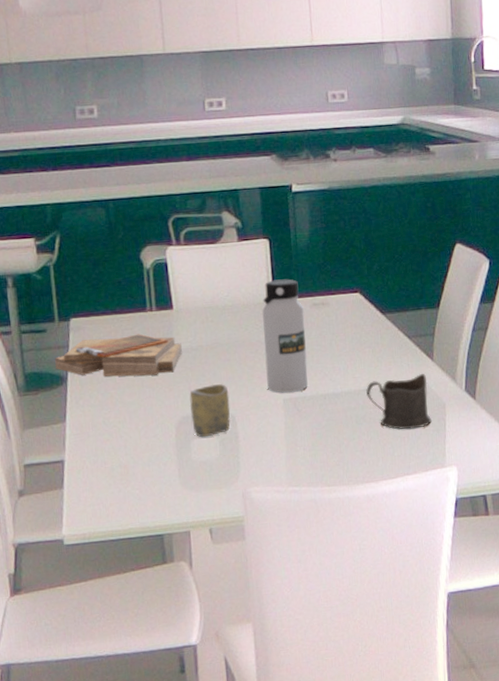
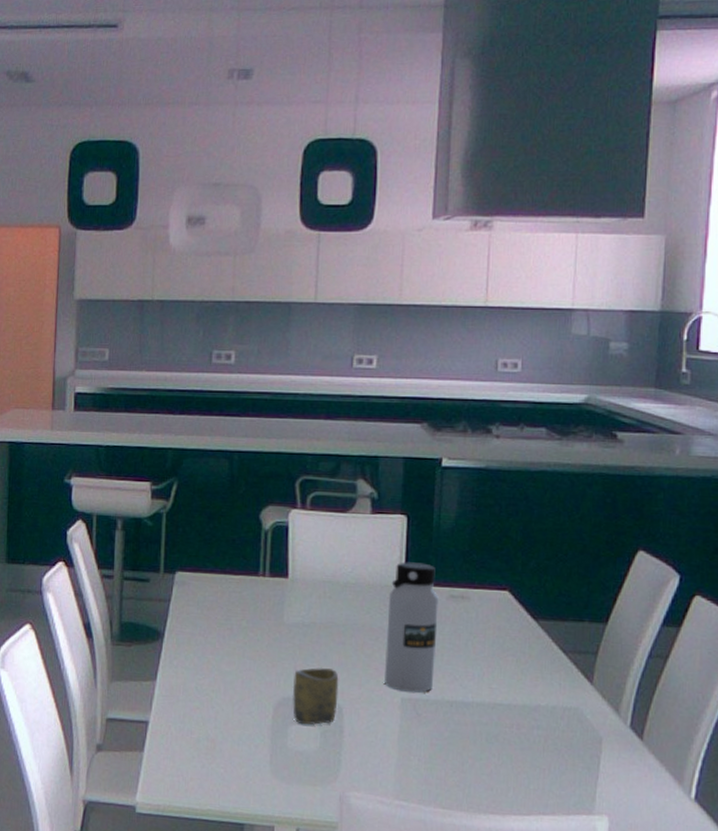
clipboard: present [55,334,182,377] -> none [154,595,292,647]
cup: present [366,374,432,430] -> none [503,696,582,762]

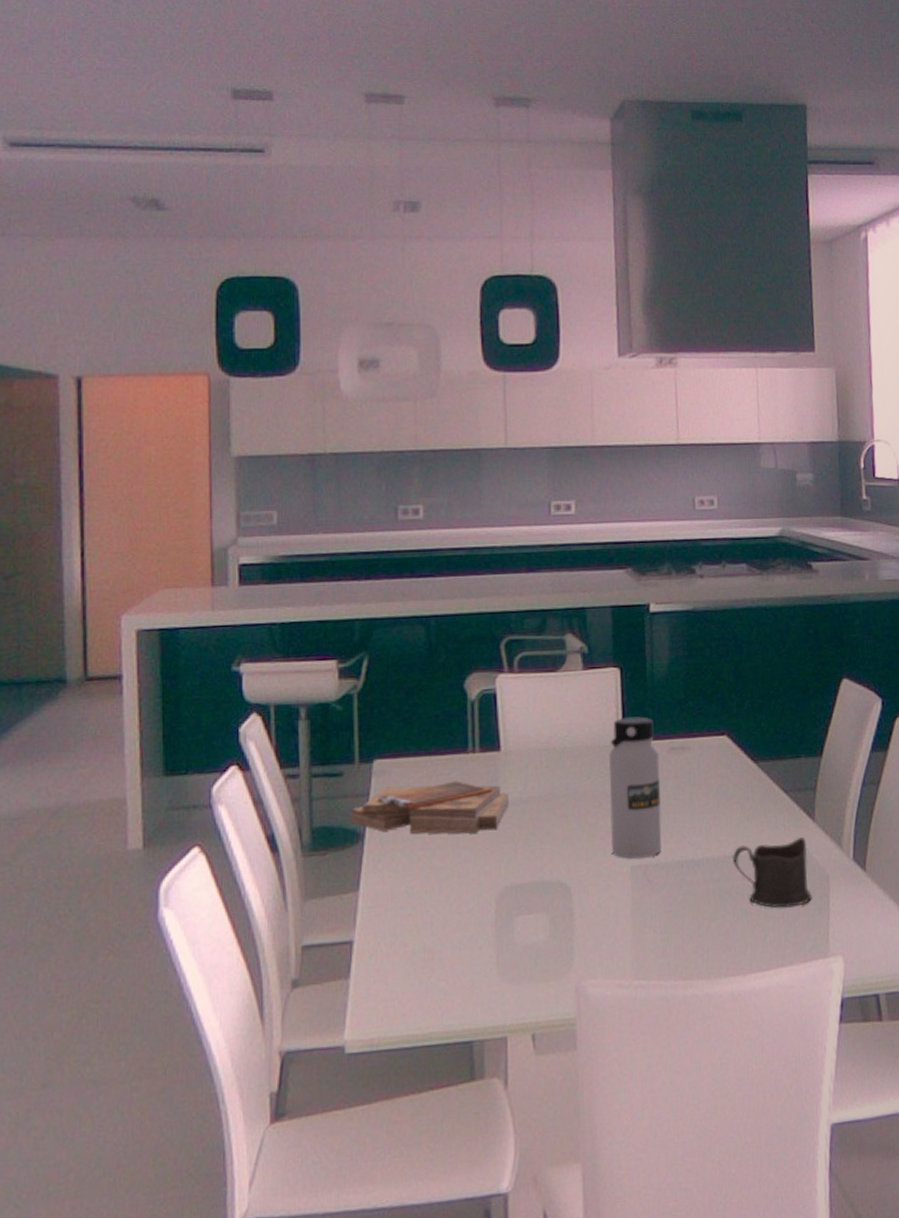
clipboard: none [154,595,292,647] -> present [351,780,509,834]
cup: present [292,668,339,725] -> none [514,846,565,914]
cup: none [503,696,582,762] -> present [733,837,812,908]

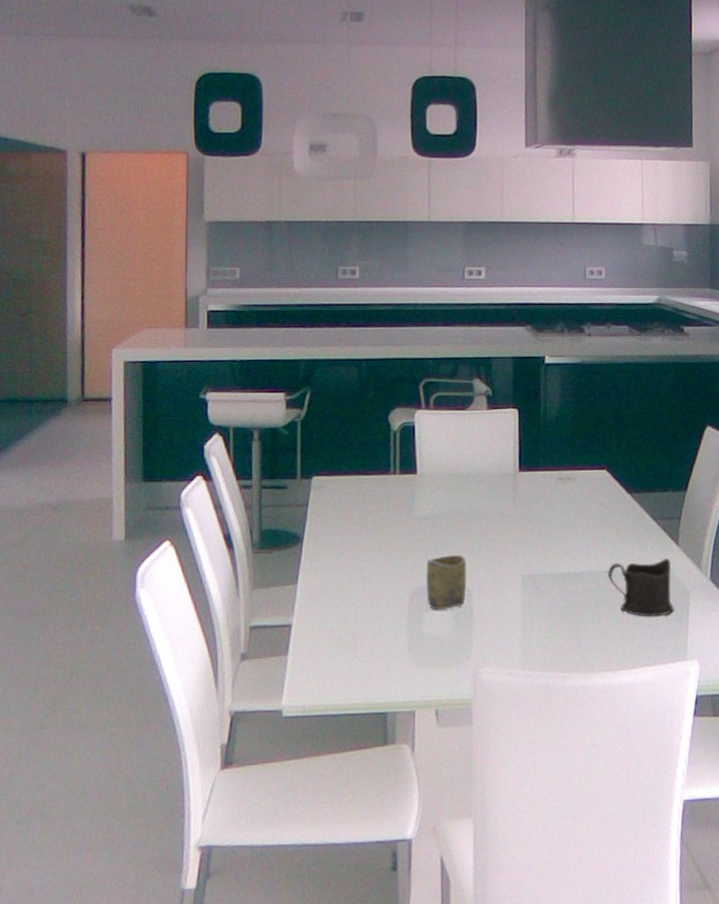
clipboard: present [351,780,509,834] -> none [293,497,422,541]
cup: none [514,846,565,914] -> present [425,555,467,610]
water bottle: present [609,716,662,859] -> none [506,450,549,569]

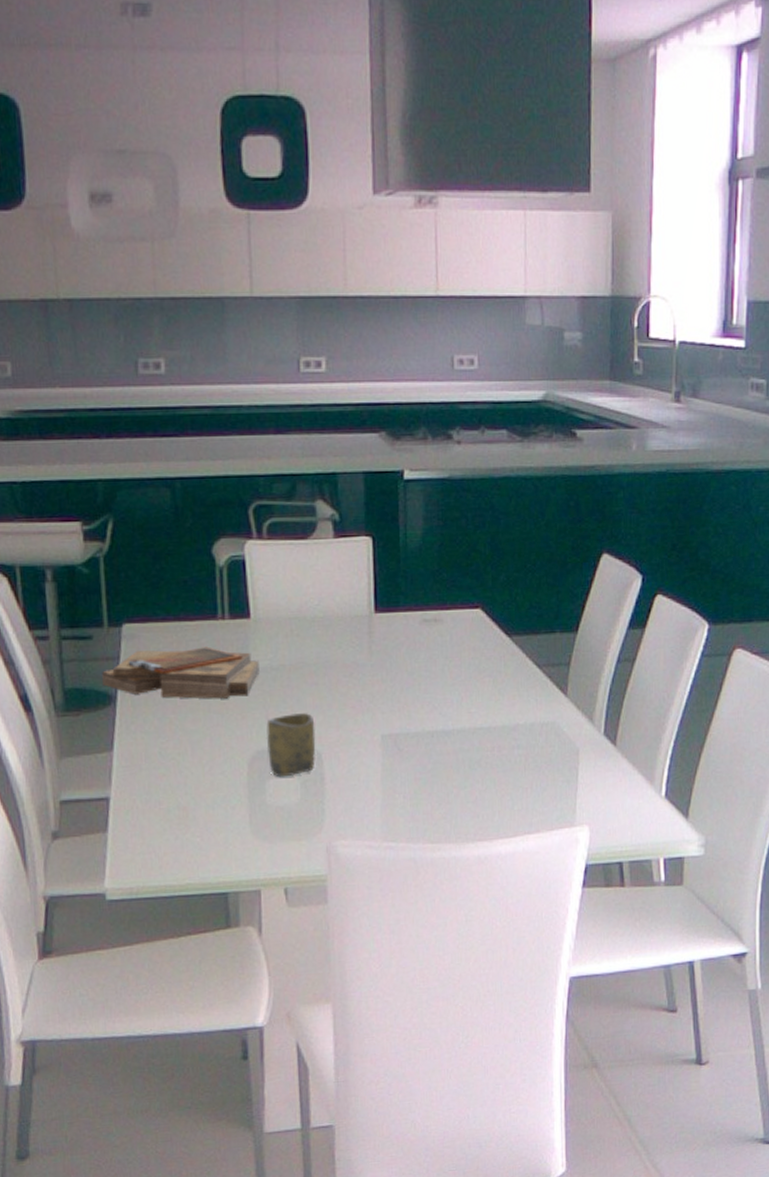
clipboard: none [293,497,422,541] -> present [102,646,260,699]
cup: present [608,559,674,617] -> none [483,712,561,779]

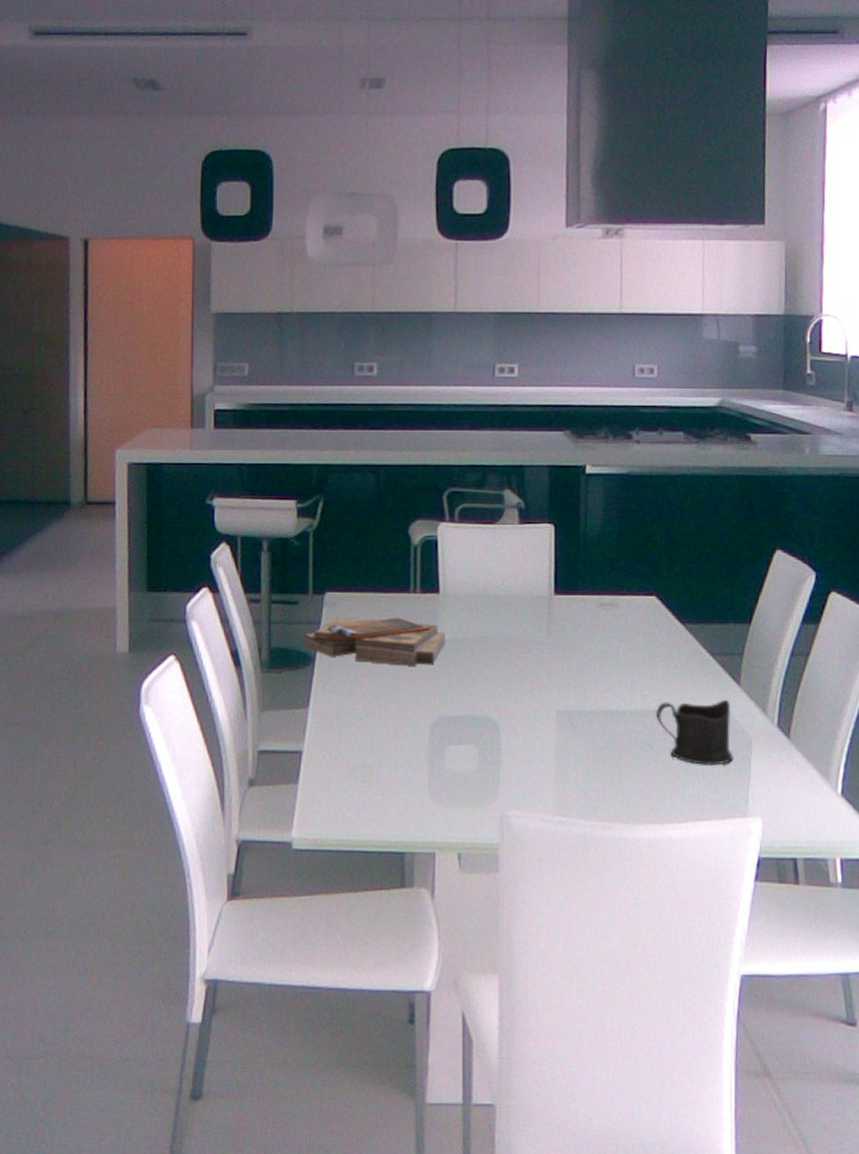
cup: present [266,713,316,778] -> none [448,684,494,745]
cup: none [483,712,561,779] -> present [656,700,733,766]

